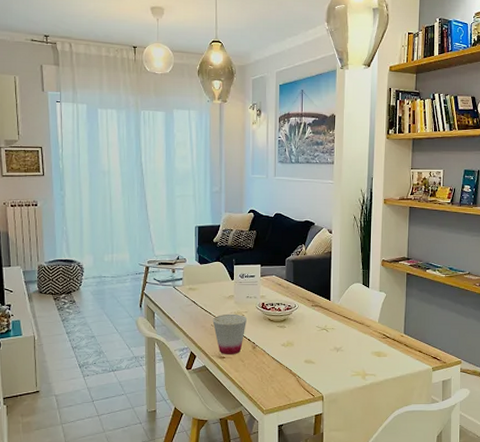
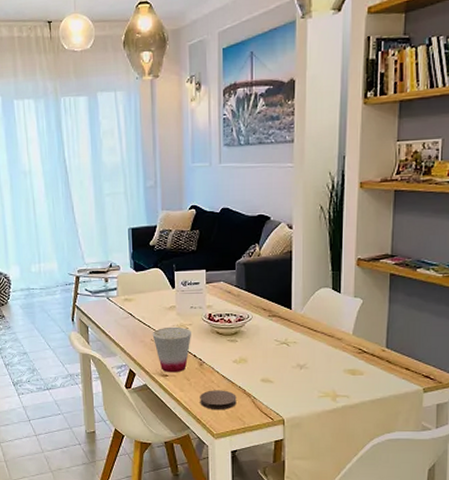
coaster: none [252,370,284,388] -> present [200,390,237,409]

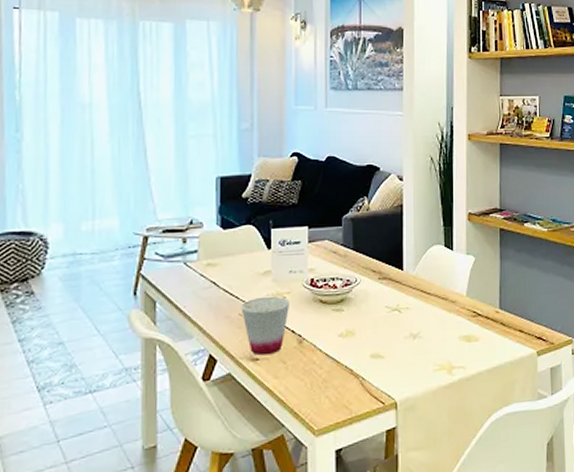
coaster: present [200,390,237,409] -> none [298,372,342,399]

